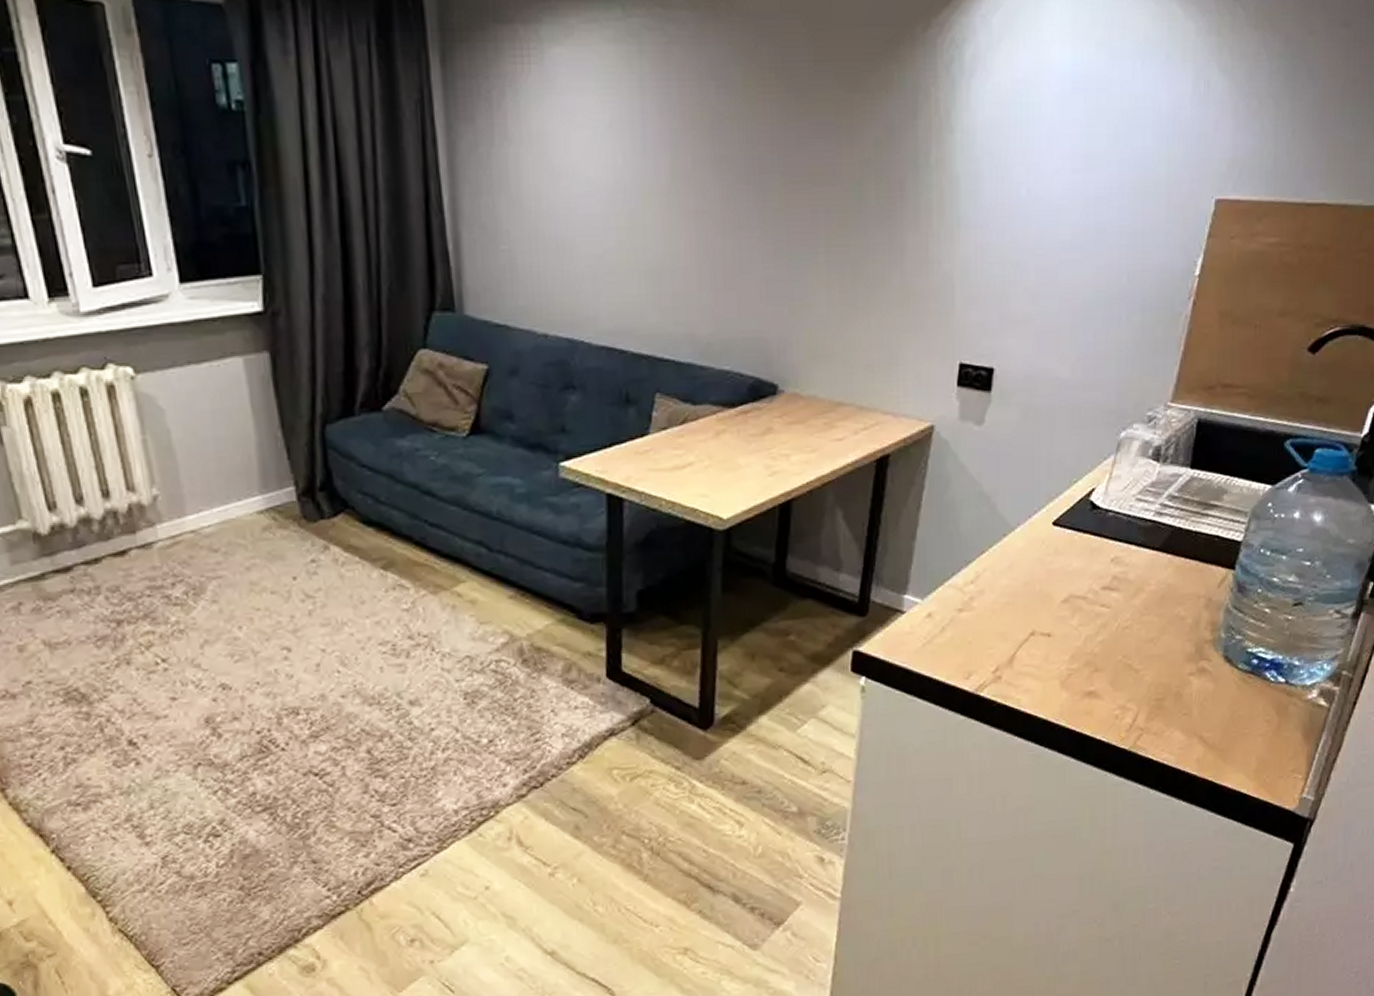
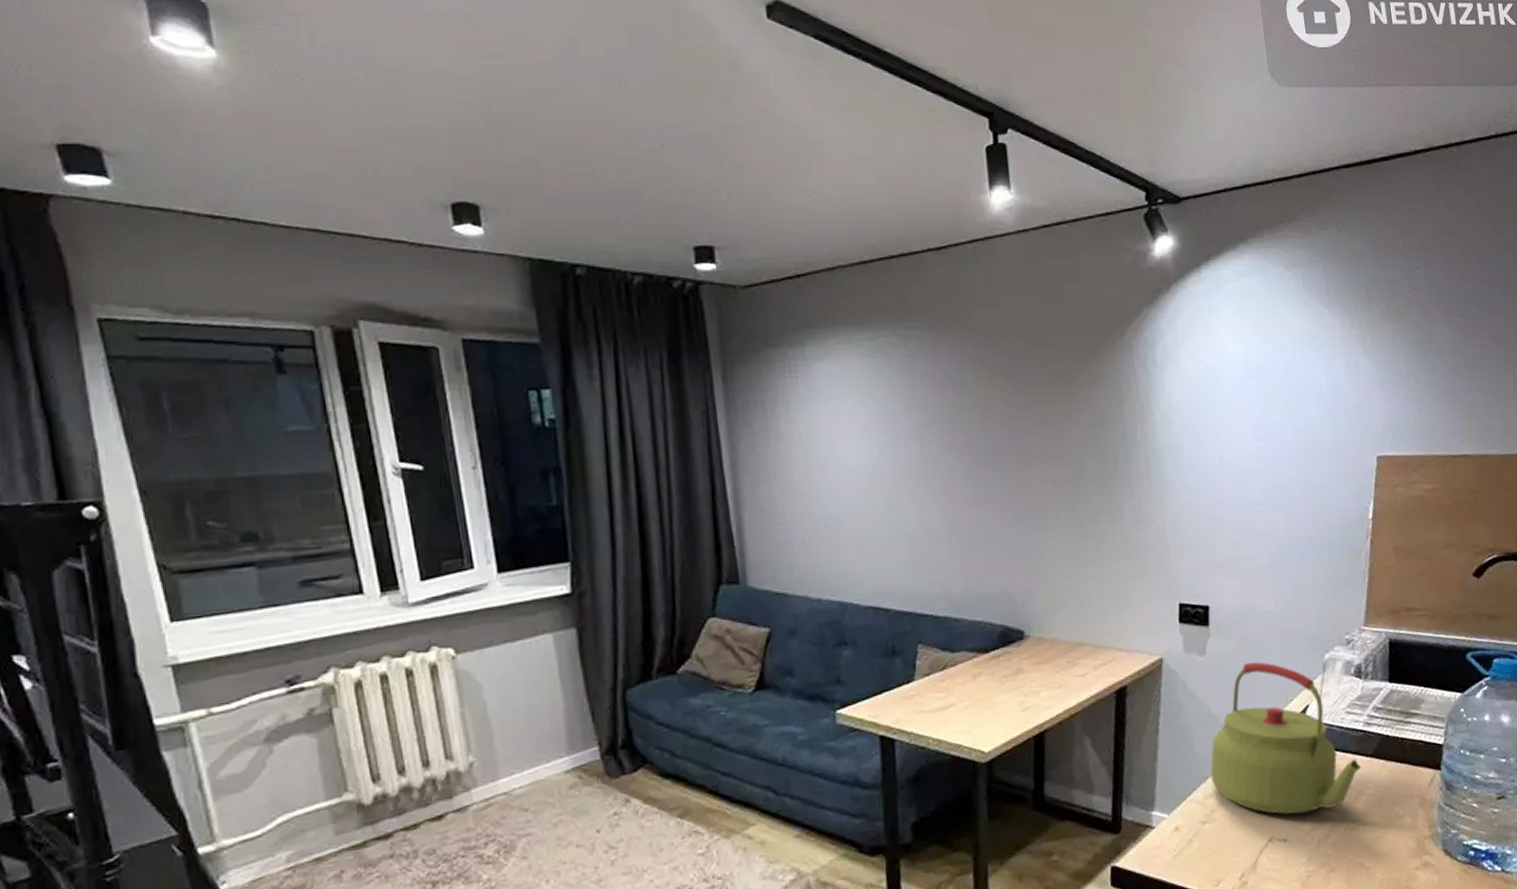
kettle: none [974,436,1146,608] -> present [1210,662,1362,815]

